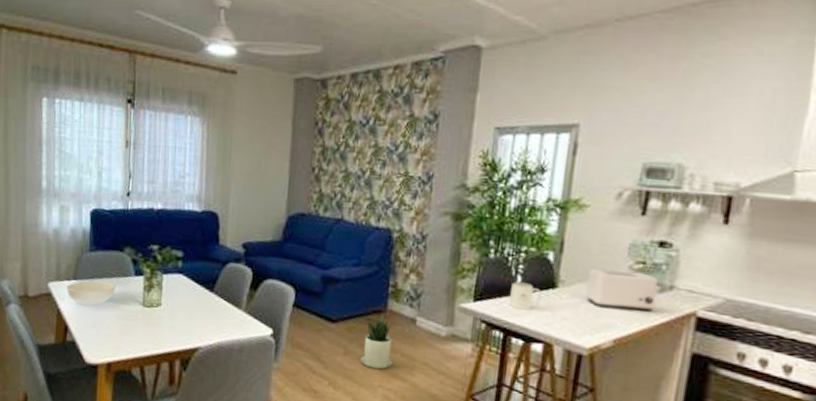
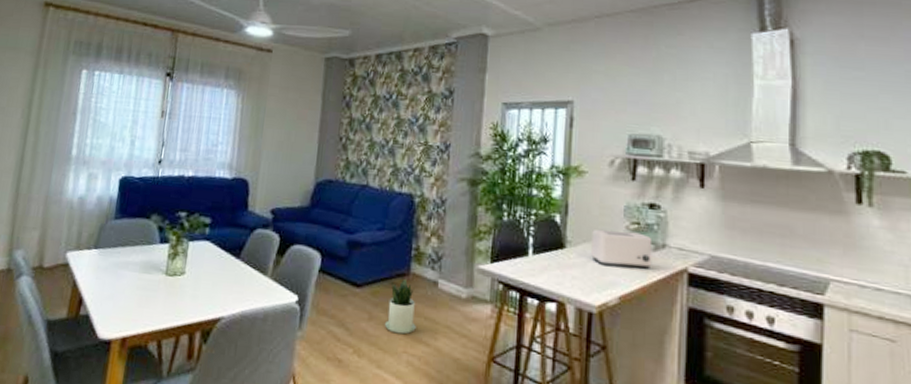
bowl: present [67,280,117,307] -> none [86,249,140,277]
mug: present [509,281,543,310] -> none [523,243,553,270]

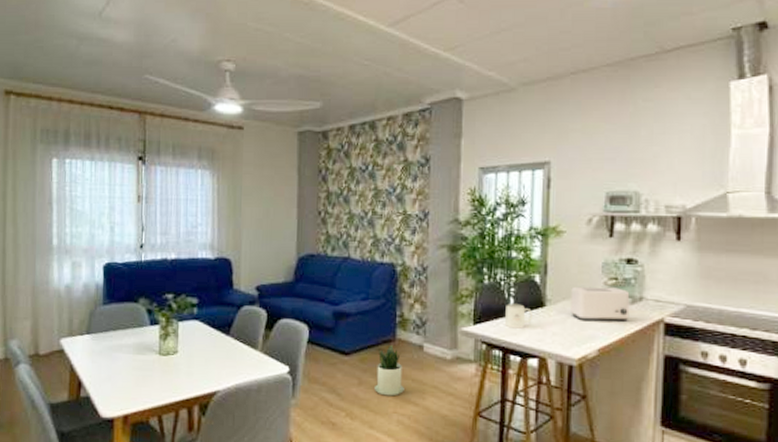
mug: none [523,243,553,270] -> present [505,304,533,329]

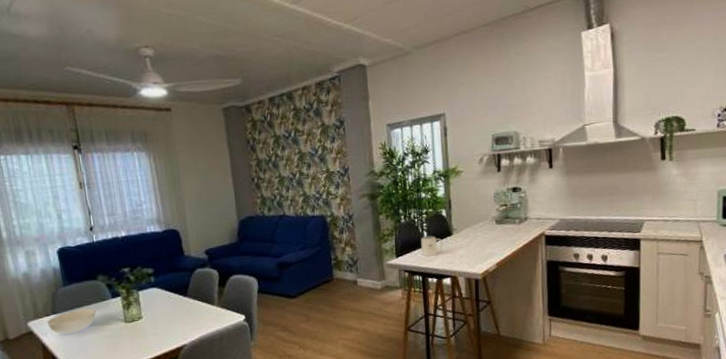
bowl: none [80,333,132,360] -> present [47,309,97,336]
planter: present [373,344,404,397] -> none [319,283,346,327]
toaster: present [571,286,630,322] -> none [471,212,518,243]

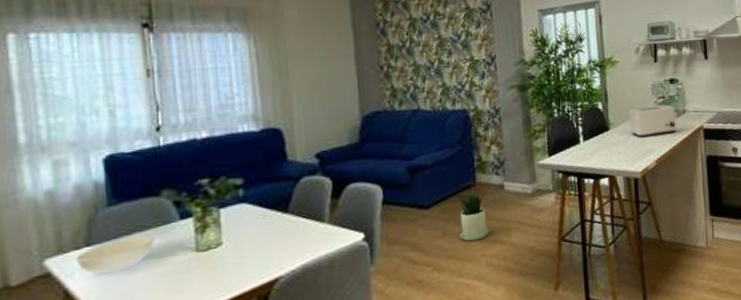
planter: none [319,283,346,327] -> present [458,189,490,242]
mug: present [421,236,444,257] -> none [576,131,600,155]
toaster: none [471,212,518,243] -> present [629,105,677,138]

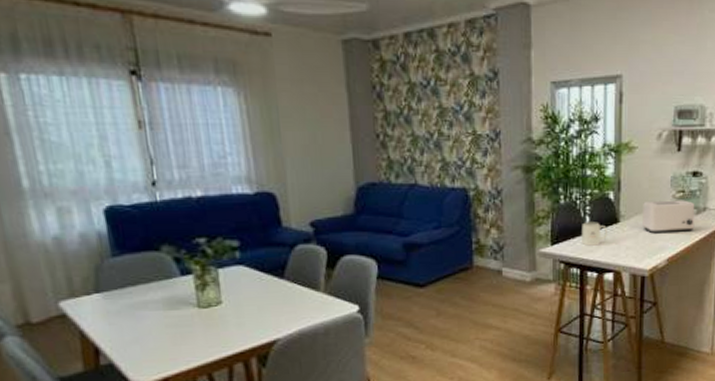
bowl: present [76,235,155,276] -> none [87,288,159,321]
planter: present [458,189,490,242] -> none [453,272,485,324]
mug: none [576,131,600,155] -> present [582,222,608,246]

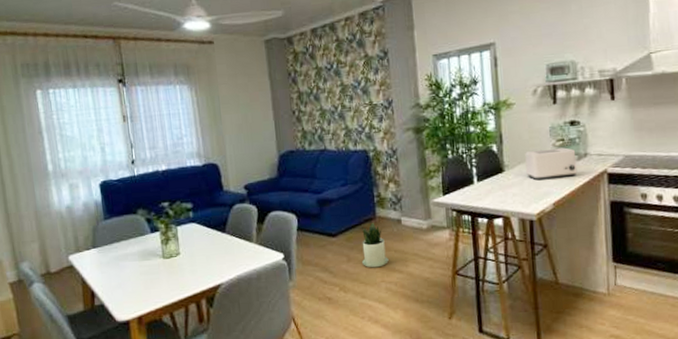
planter: none [453,272,485,324] -> present [361,222,389,268]
mug: present [582,222,608,246] -> none [469,172,495,195]

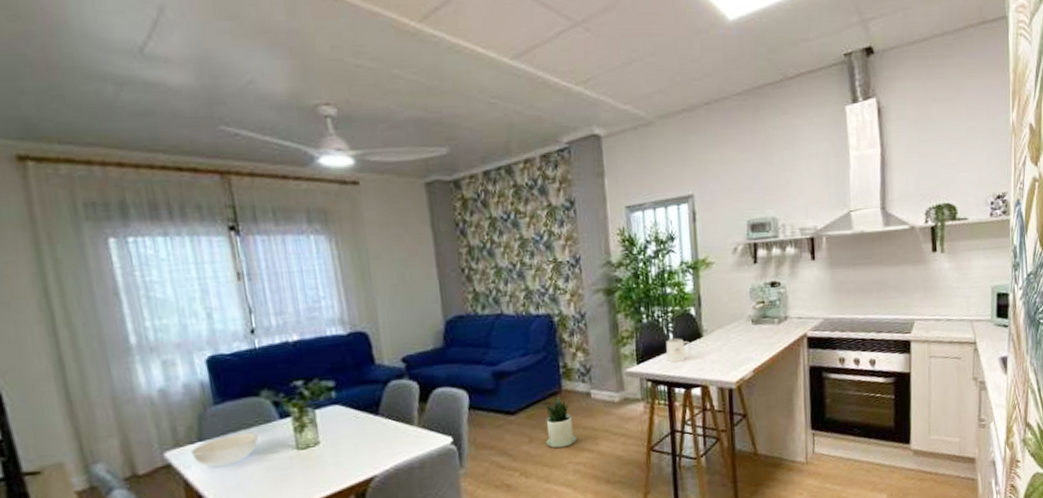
bowl: none [87,243,136,270] -> present [191,433,259,468]
mug: none [469,172,495,195] -> present [666,338,693,363]
toaster: present [525,147,577,181] -> none [724,310,777,346]

